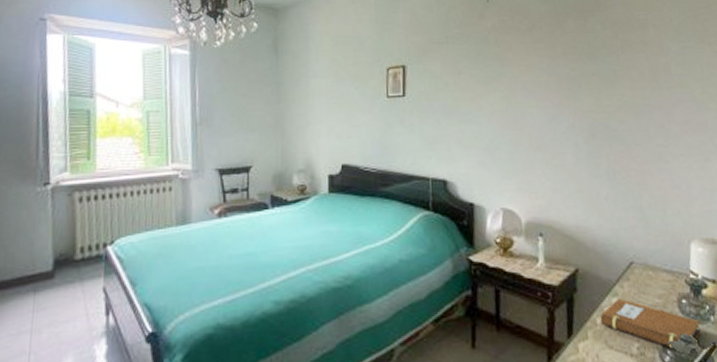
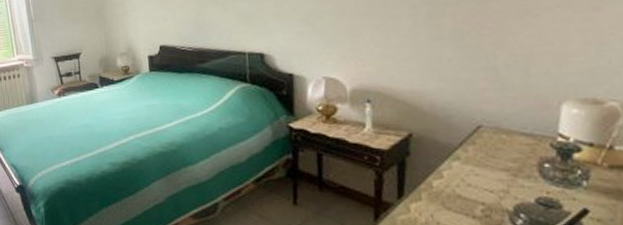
notebook: present [600,299,701,350] -> none [436,162,568,213]

